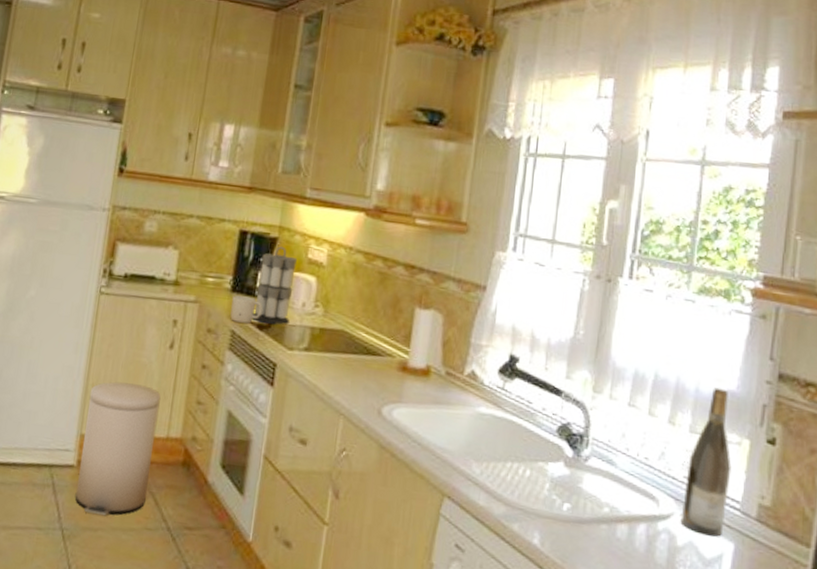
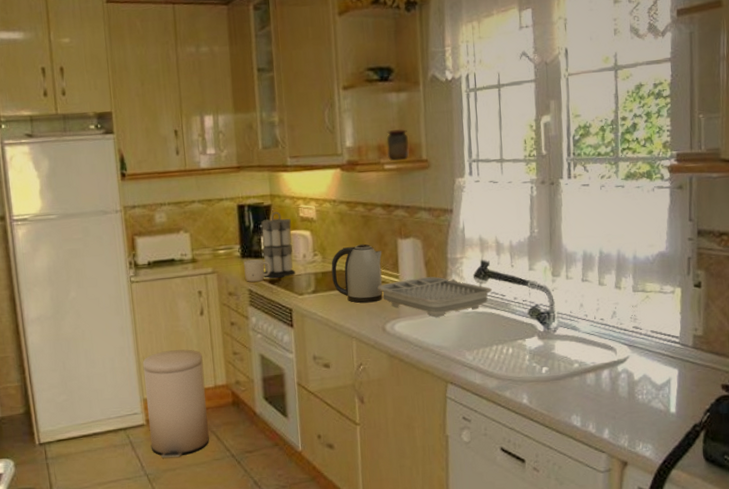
kettle: none [330,304,395,377] -> present [331,244,383,303]
dish rack: none [381,357,518,413] -> present [377,276,493,318]
jar: none [421,181,449,219] -> present [386,128,410,161]
wine bottle: present [680,387,732,537] -> none [634,251,670,368]

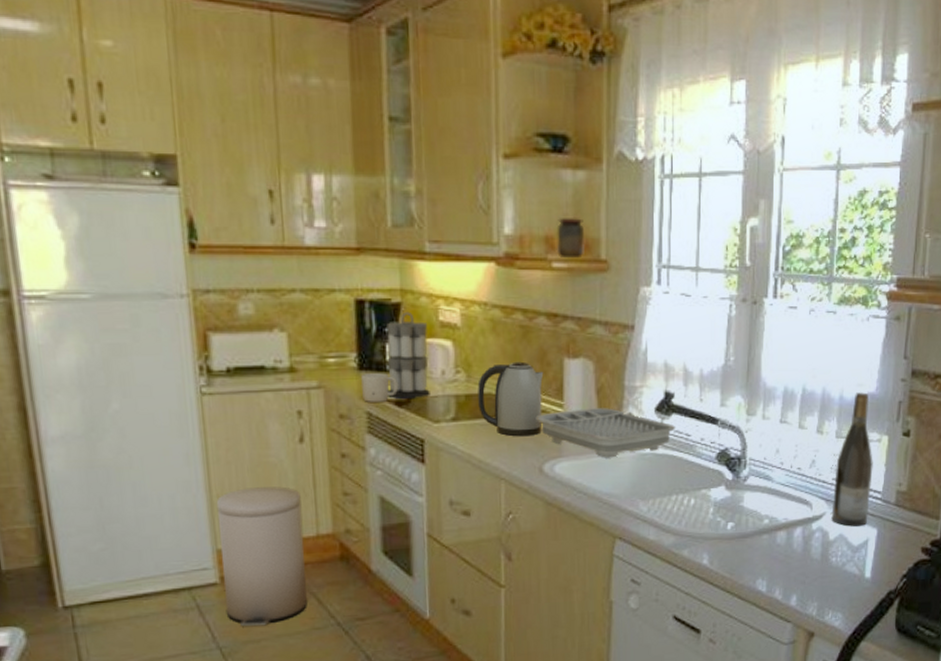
wine bottle: none [634,251,670,368] -> present [831,392,873,527]

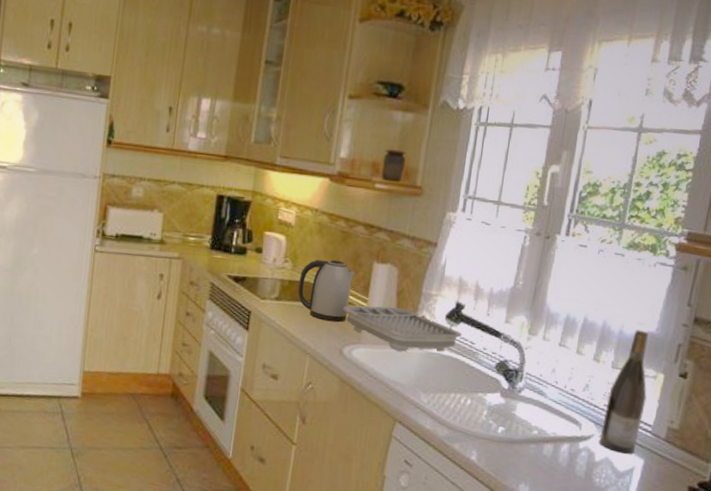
pedal bin: present [216,486,307,627] -> none [81,327,151,438]
mug: present [361,373,398,402] -> none [210,252,238,277]
spice rack: present [387,311,430,399] -> none [229,208,268,278]

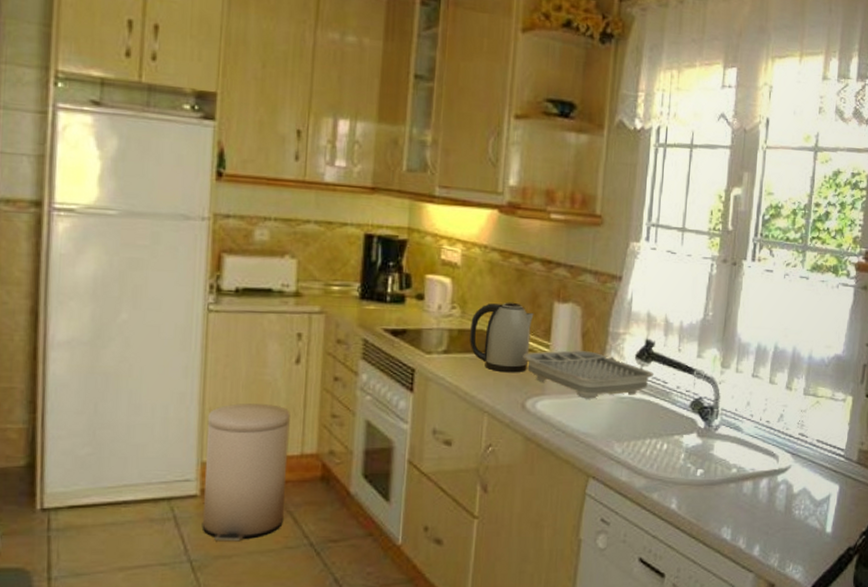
pedal bin: none [81,327,151,438] -> present [202,403,290,542]
jar: present [380,149,406,183] -> none [555,174,583,213]
wine bottle: present [599,330,649,454] -> none [796,353,838,481]

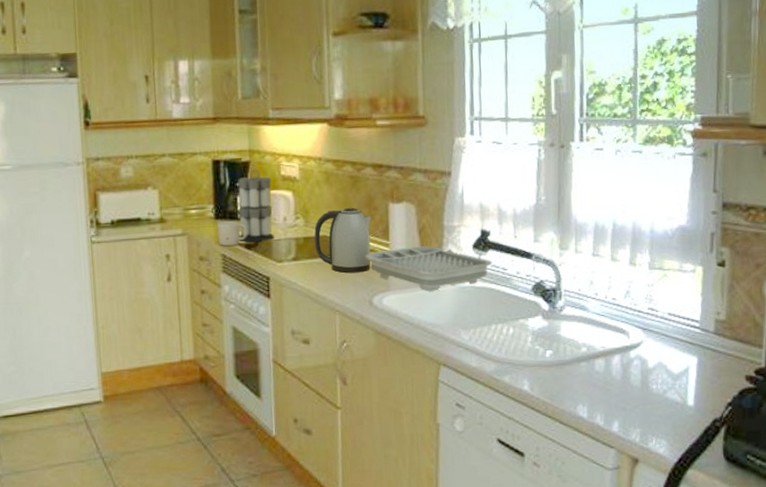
pedal bin: present [202,403,290,542] -> none [101,319,173,440]
mug: none [361,303,396,331] -> present [217,221,247,246]
spice rack: none [385,248,429,330] -> present [238,168,274,242]

